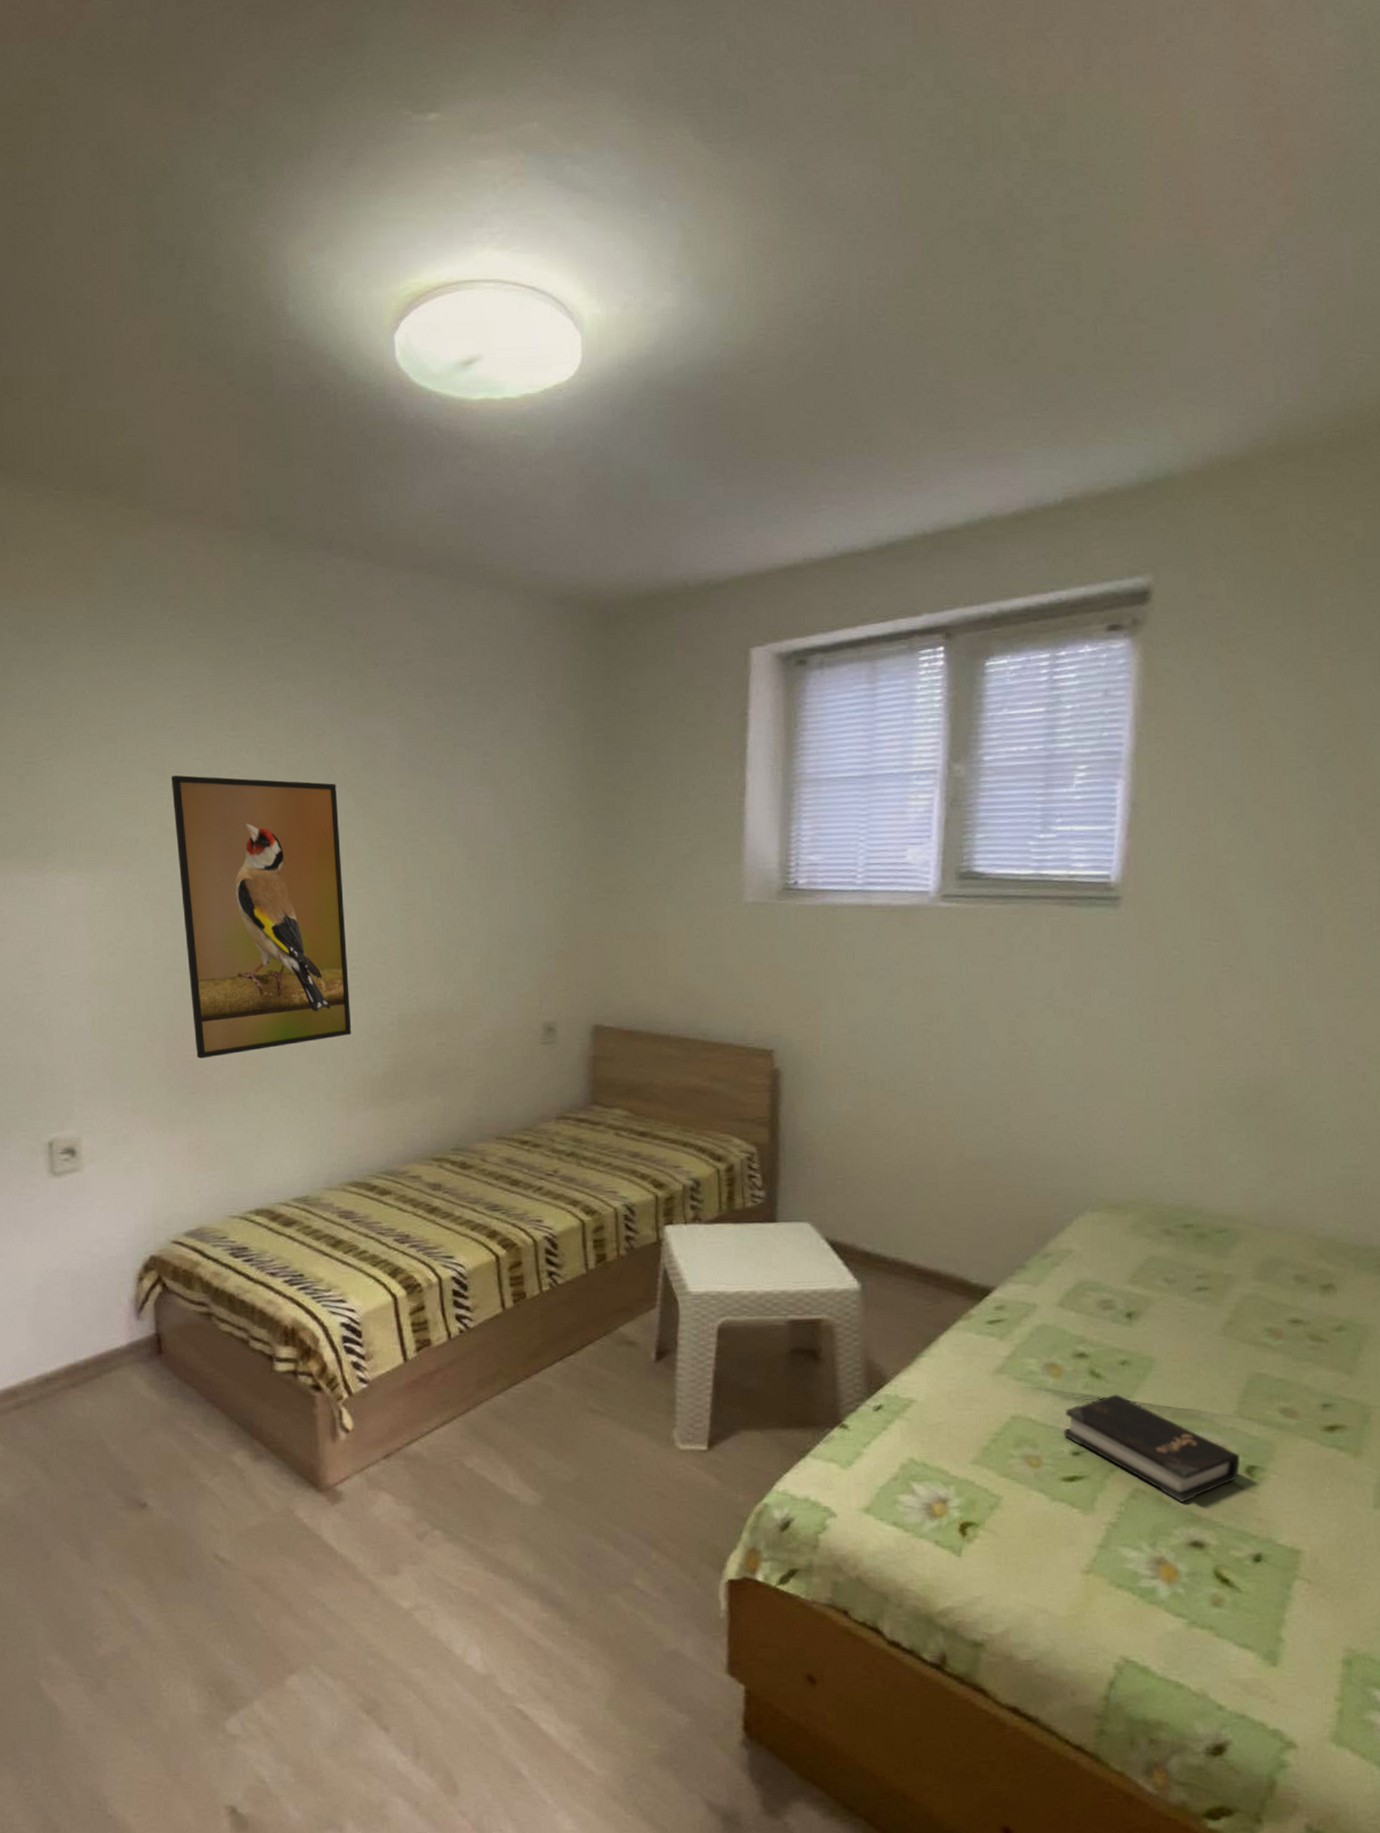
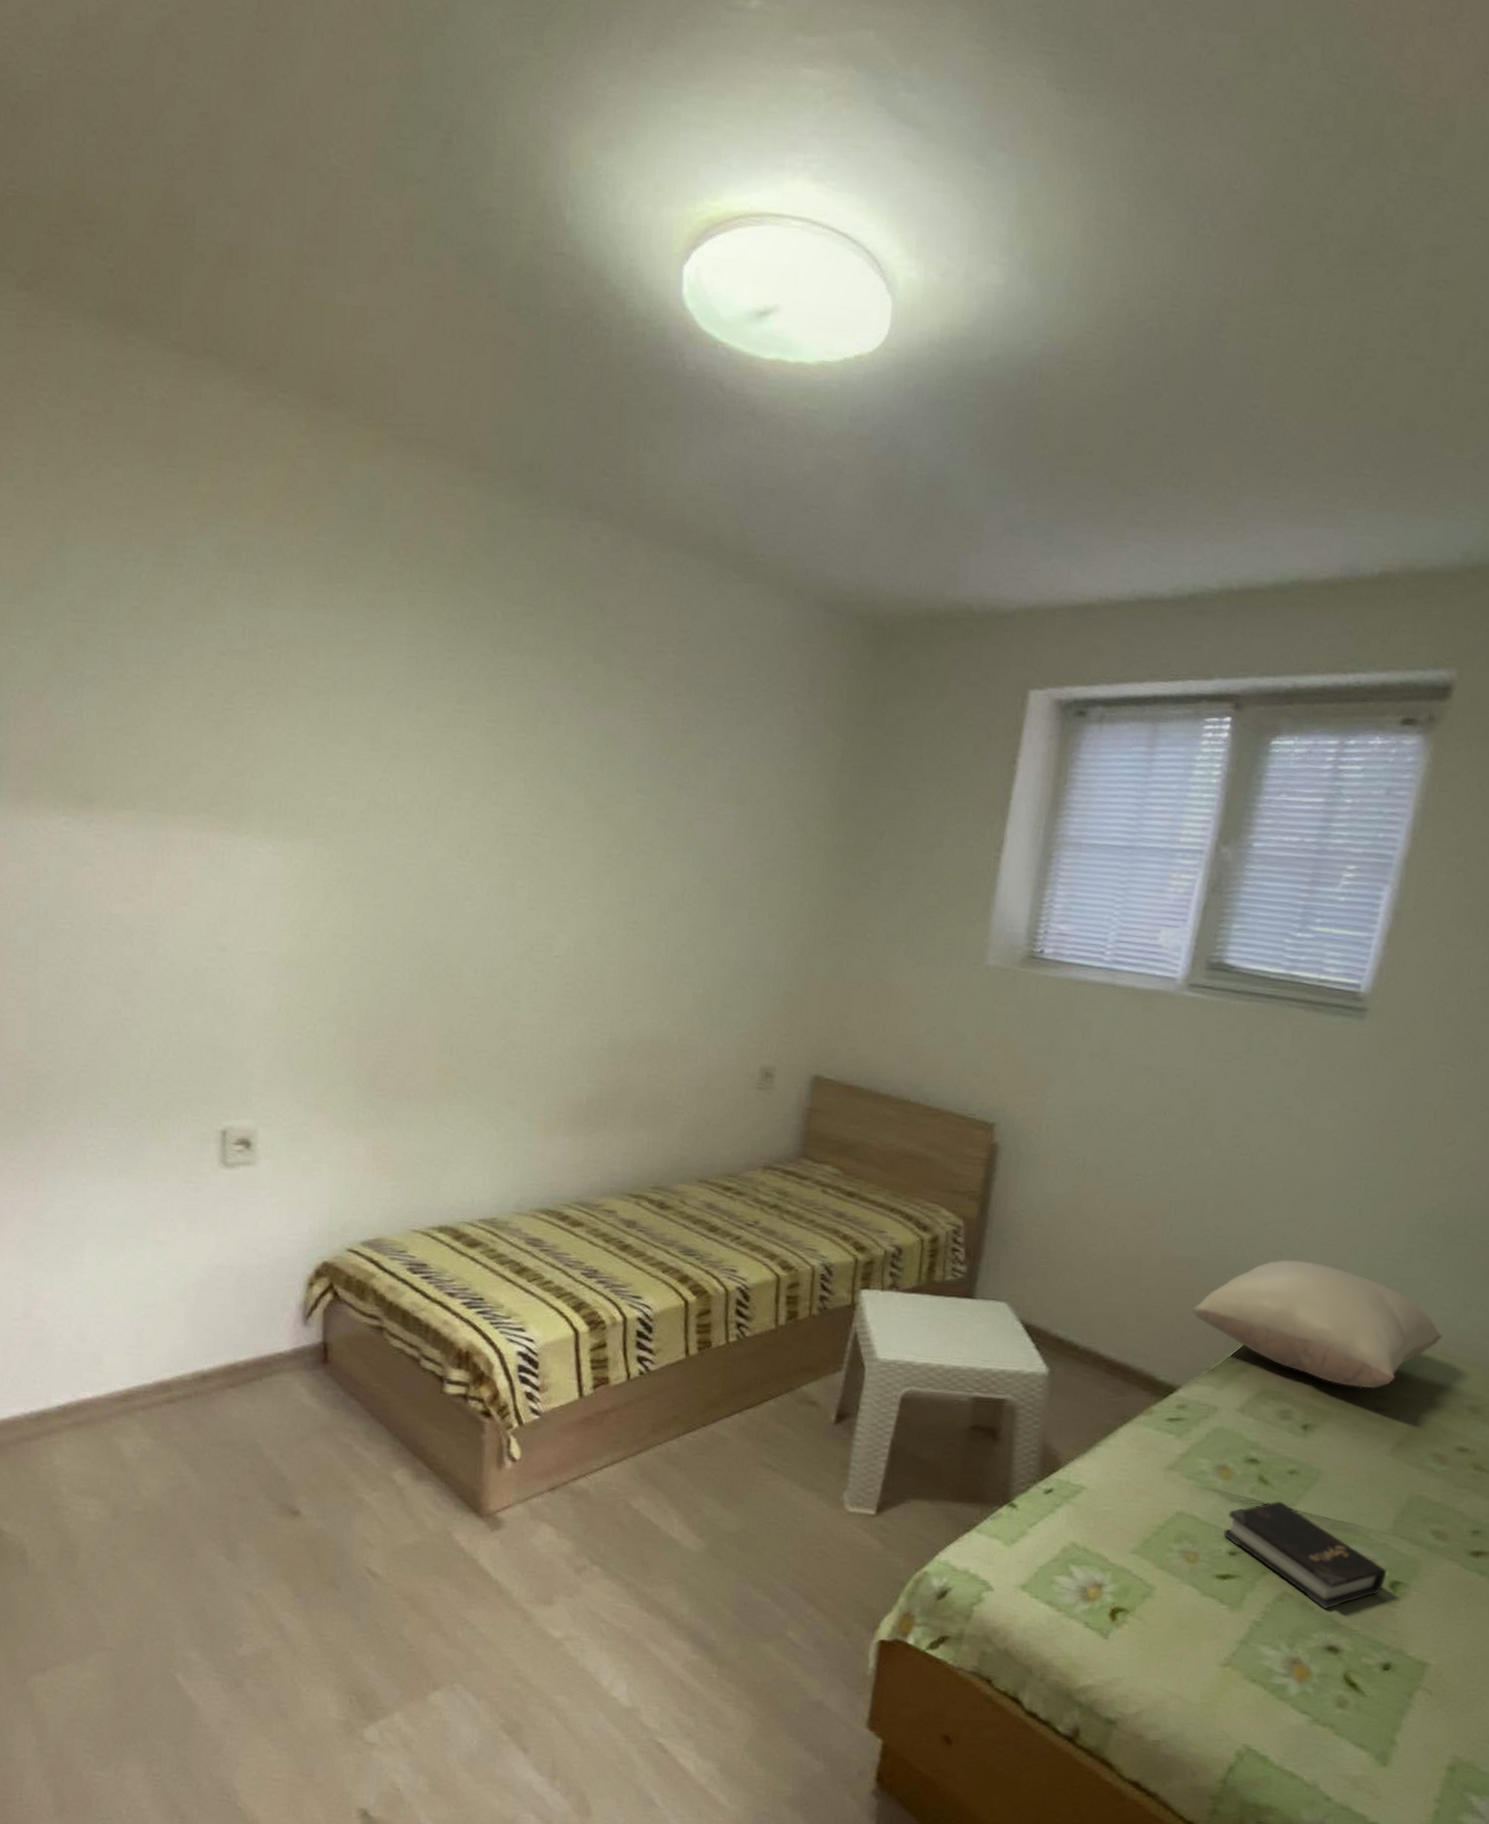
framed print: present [171,775,352,1059] -> none [386,745,568,1061]
pillow: none [995,1148,1254,1270] -> present [1192,1259,1443,1389]

